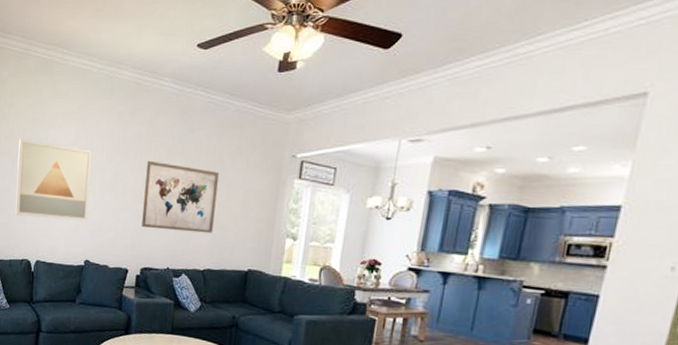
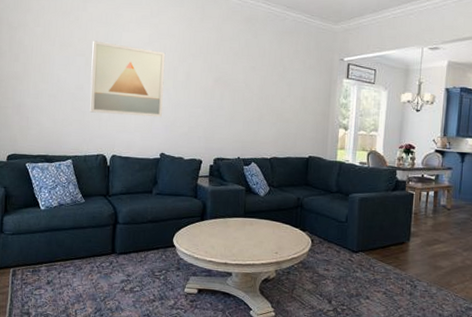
wall art: present [142,160,219,234] -> none [213,62,280,126]

